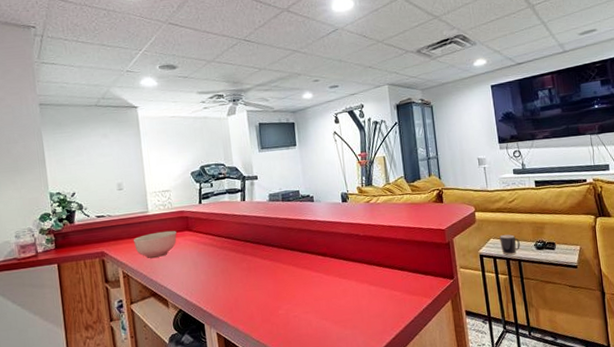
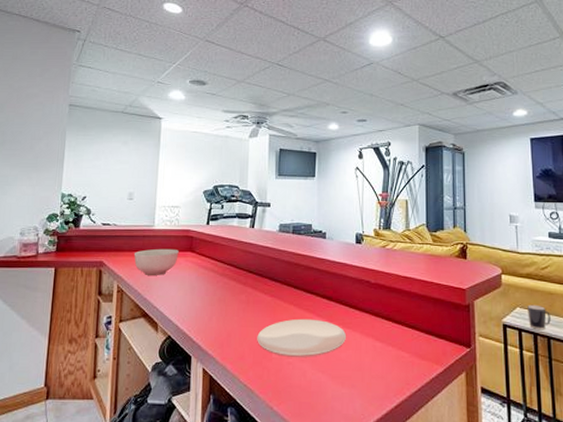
plate: none [262,274,344,312] -> present [257,318,347,357]

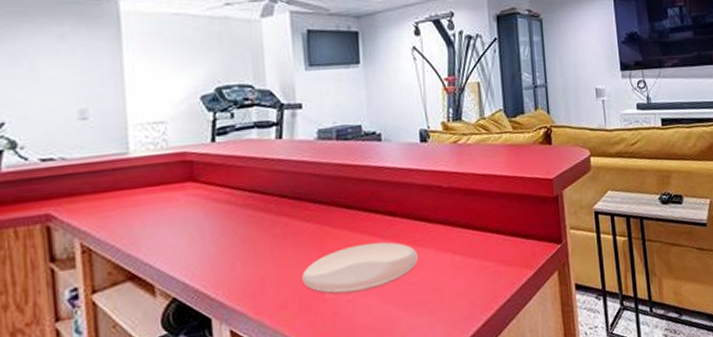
bowl: present [133,248,179,275] -> none [101,181,174,223]
mug: present [527,304,551,330] -> none [618,185,643,212]

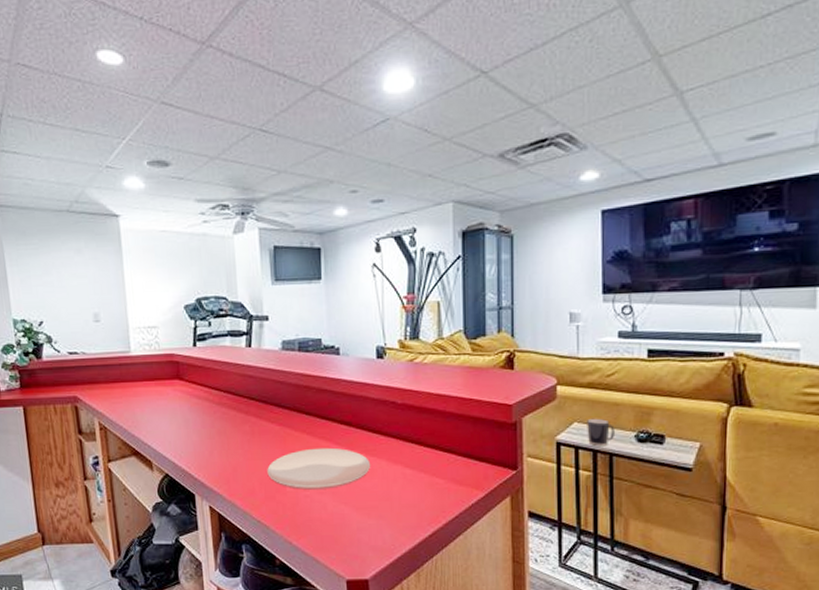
mug: none [618,185,643,212] -> present [587,418,615,447]

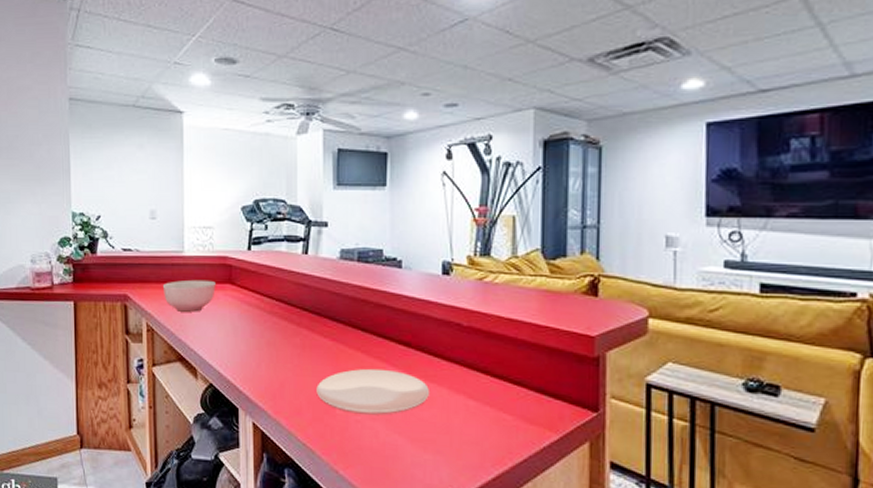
bowl: none [111,377,165,409] -> present [162,279,216,312]
mug: present [587,418,615,447] -> none [683,359,718,394]

